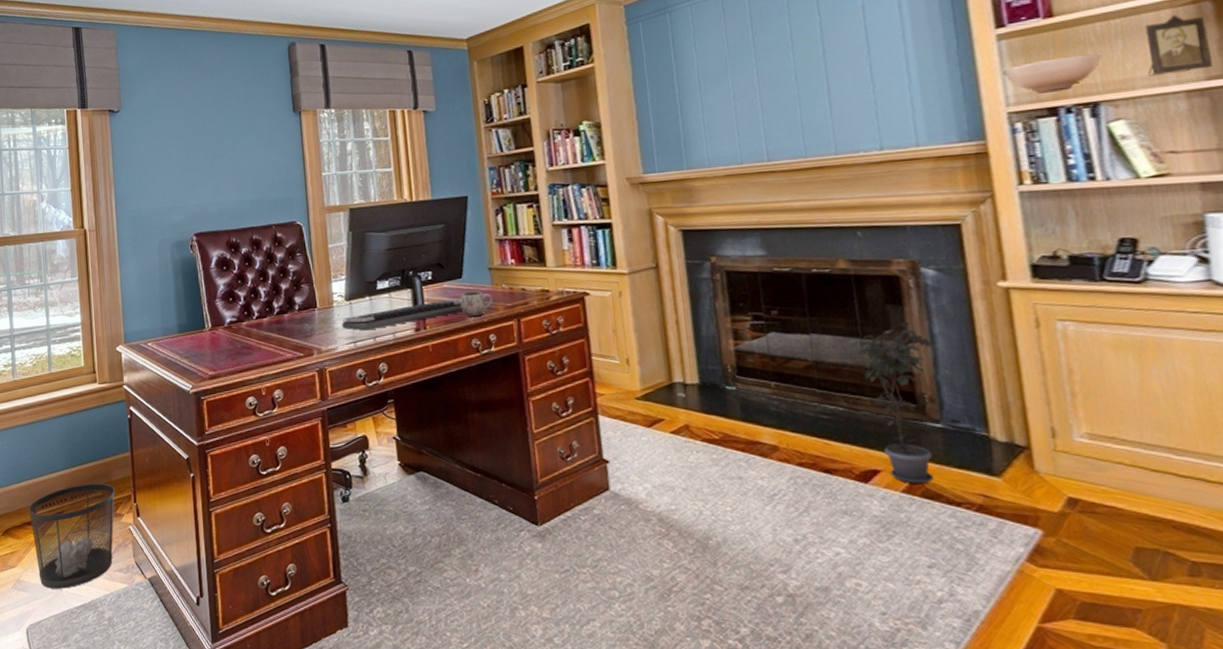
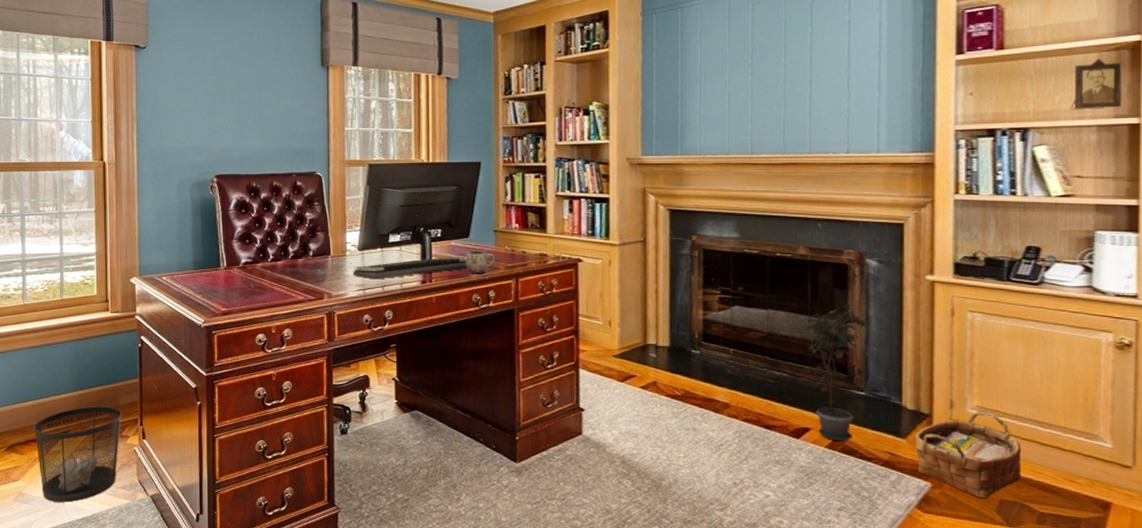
decorative bowl: present [1004,53,1102,94] -> none [958,85,1037,116]
woven basket: none [1011,439,1160,547] -> present [914,411,1022,499]

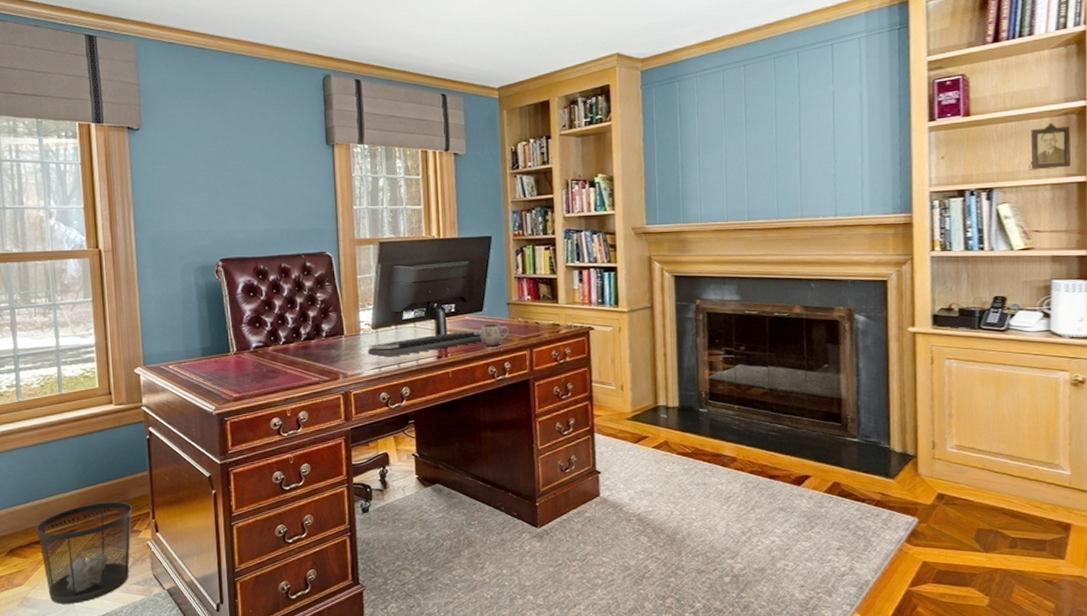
potted plant: present [800,305,867,441] -> none [798,358,857,486]
woven basket: present [914,411,1022,499] -> none [902,449,995,529]

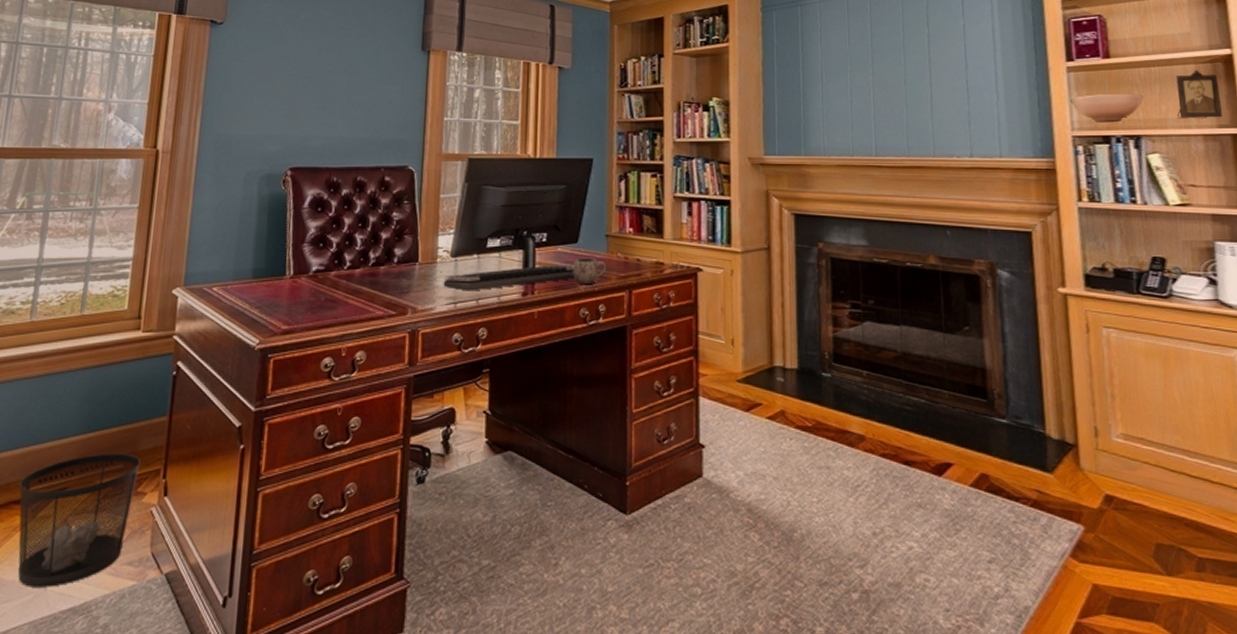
decorative bowl: none [931,149,999,178] -> present [1071,93,1144,123]

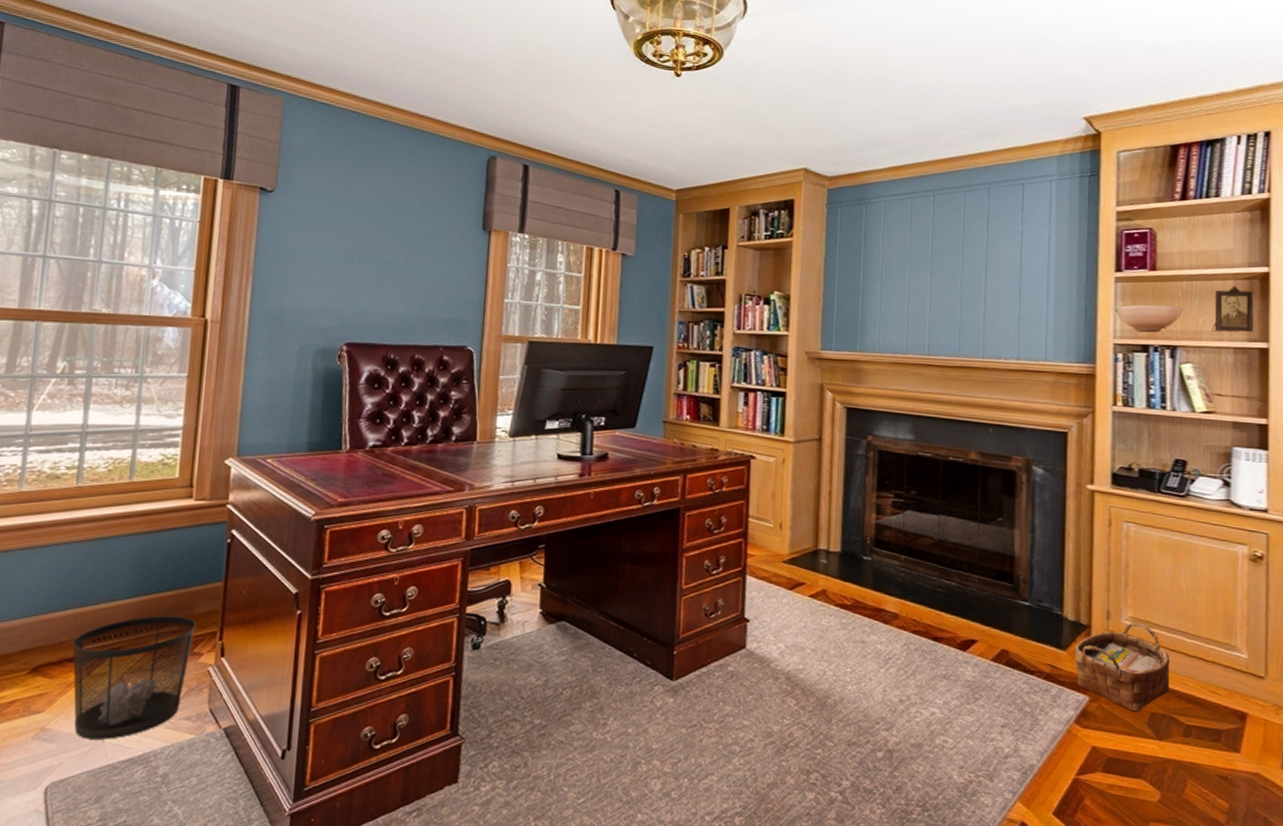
computer keyboard: present [443,265,575,291] -> none [501,448,632,471]
mug: present [573,257,607,285] -> none [629,441,663,468]
woven basket: none [1061,439,1175,543] -> present [1074,622,1170,712]

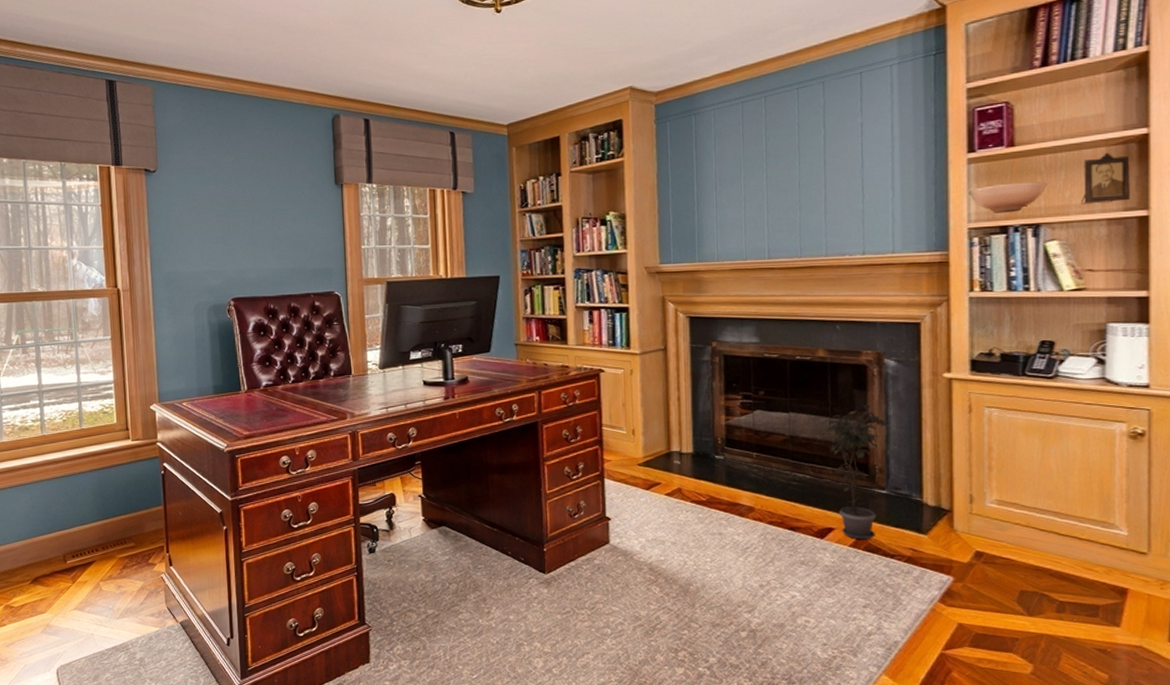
waste bin: present [72,616,196,739] -> none [58,535,147,633]
potted plant: none [970,512,1032,653] -> present [821,405,886,539]
woven basket: present [1074,622,1170,712] -> none [935,504,1041,590]

